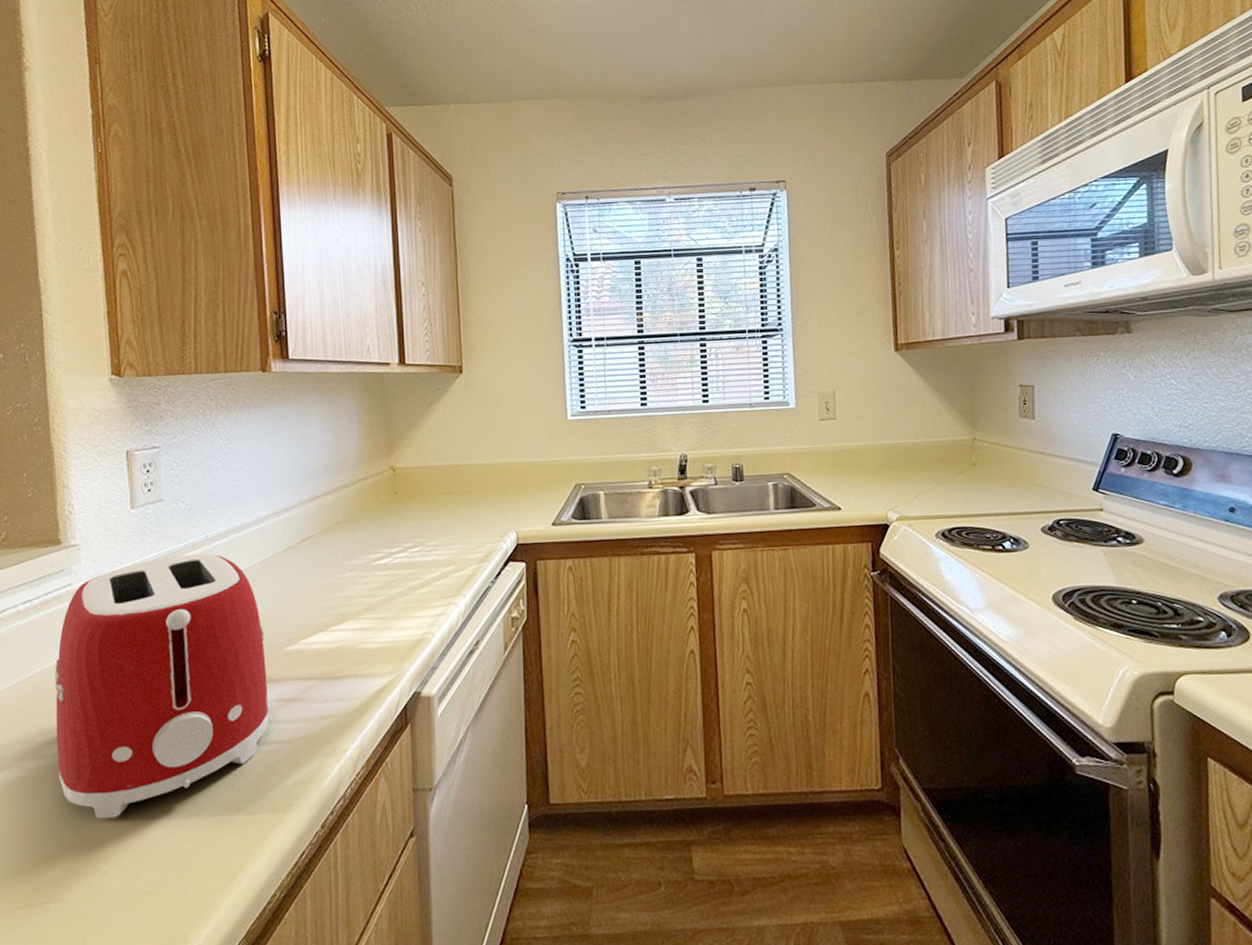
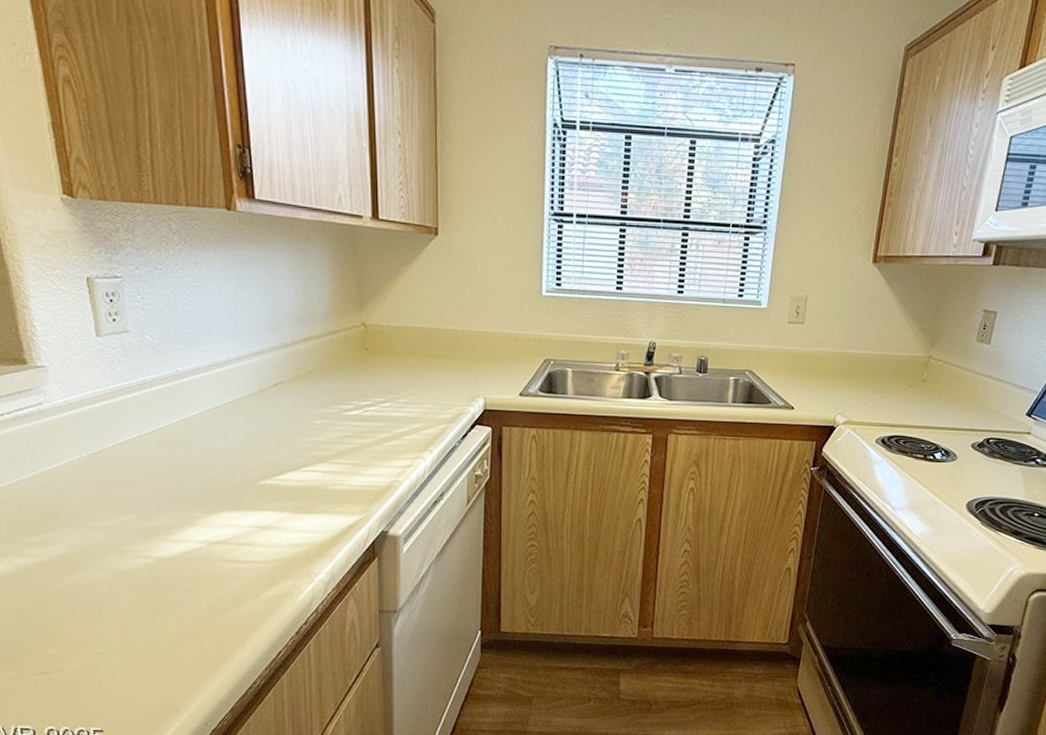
toaster: present [55,553,269,819] -> none [34,387,246,612]

